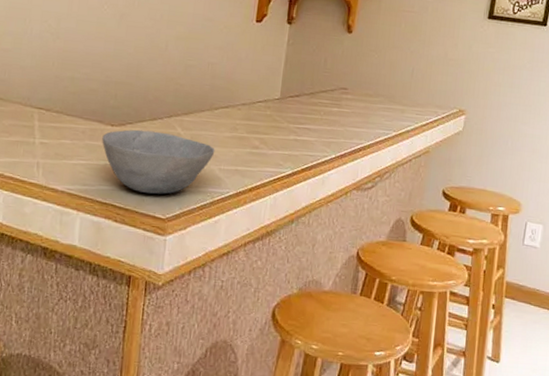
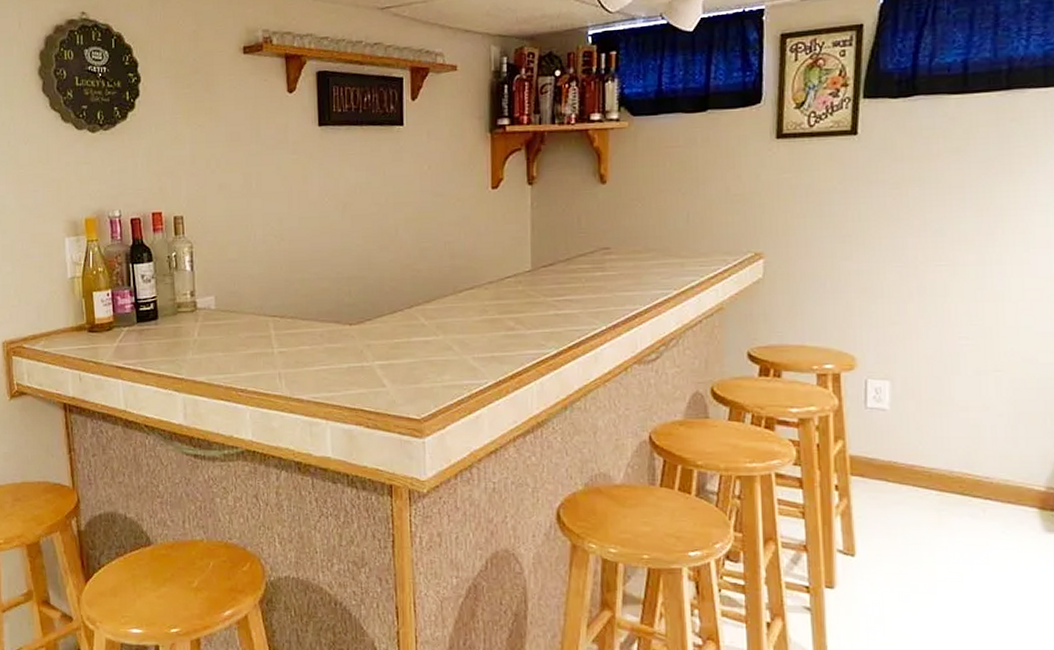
bowl: present [102,129,215,194] -> none [342,325,465,394]

